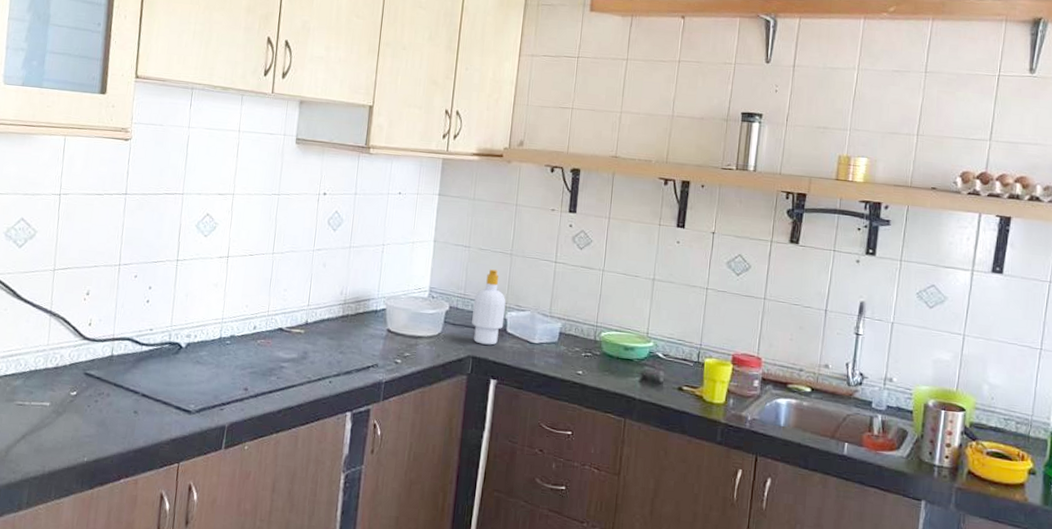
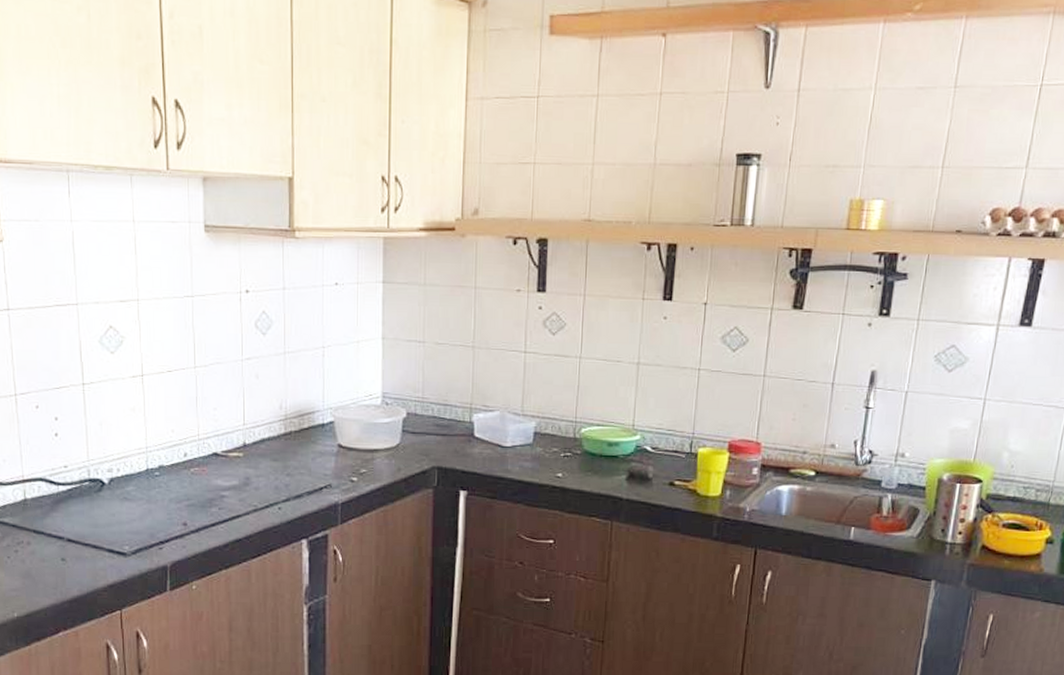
soap bottle: present [472,269,506,345] -> none [434,366,471,453]

